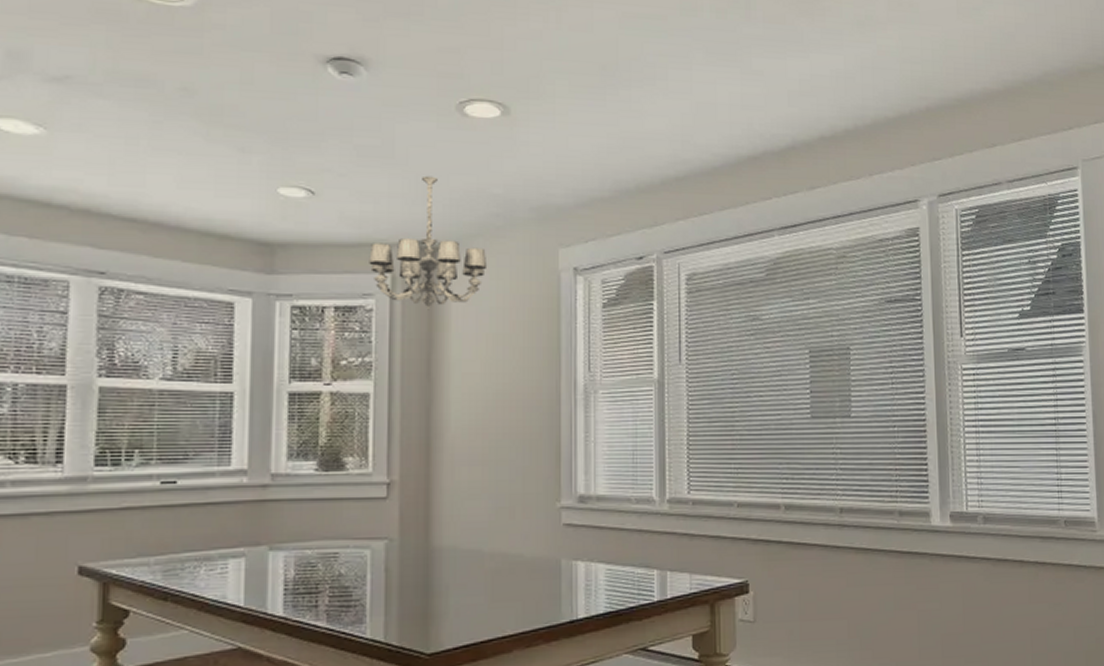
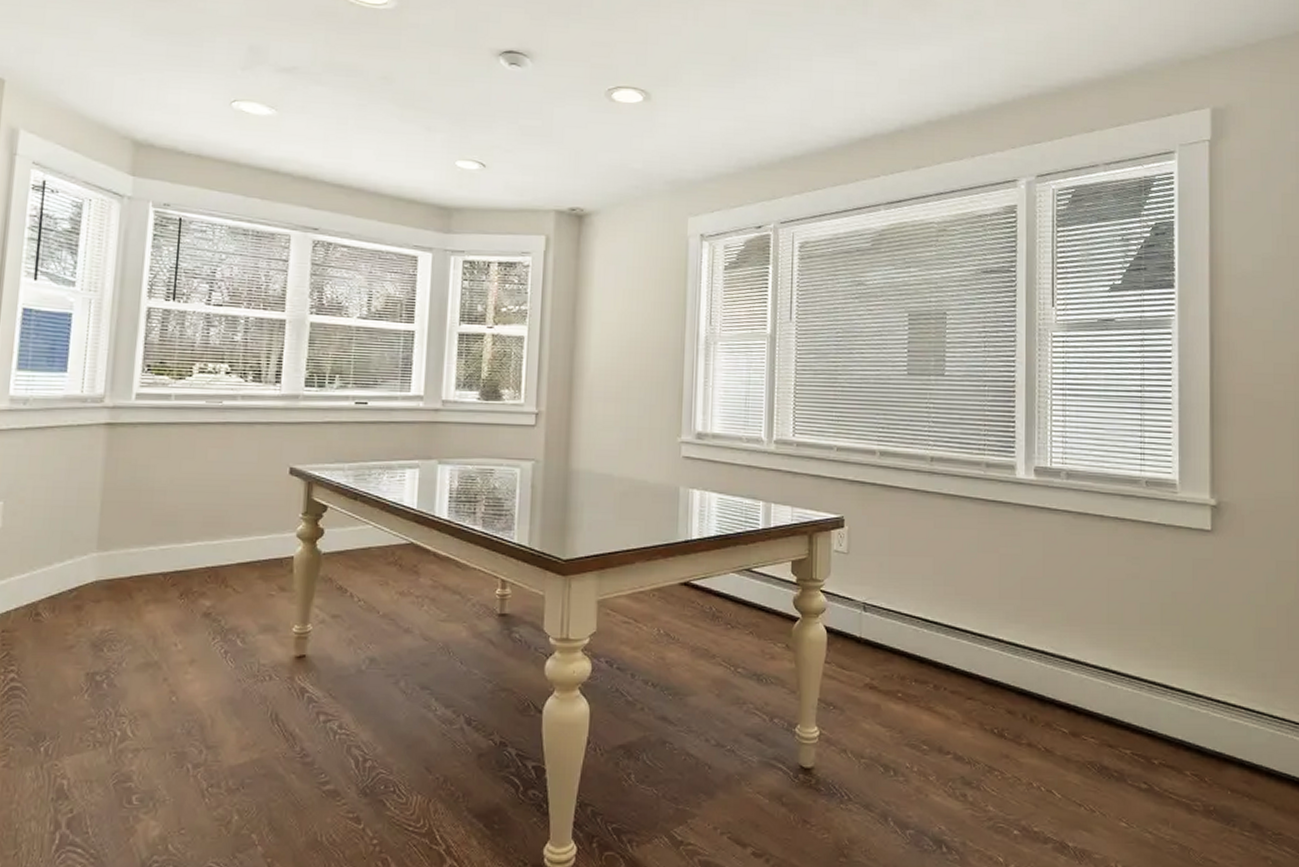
chandelier: present [369,175,488,310] -> none [528,152,627,268]

